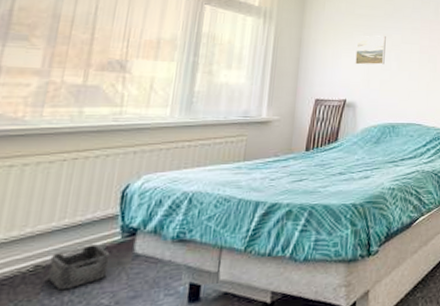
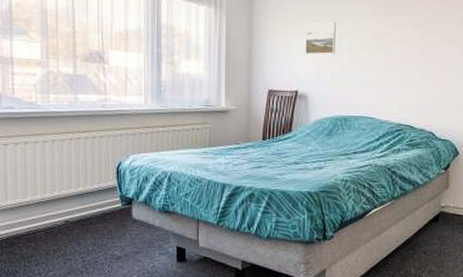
storage bin: present [47,244,110,291] -> none [74,209,115,241]

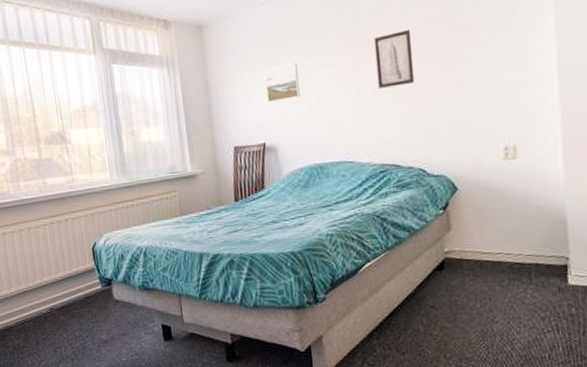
wall art: none [404,9,439,58] -> present [374,29,415,88]

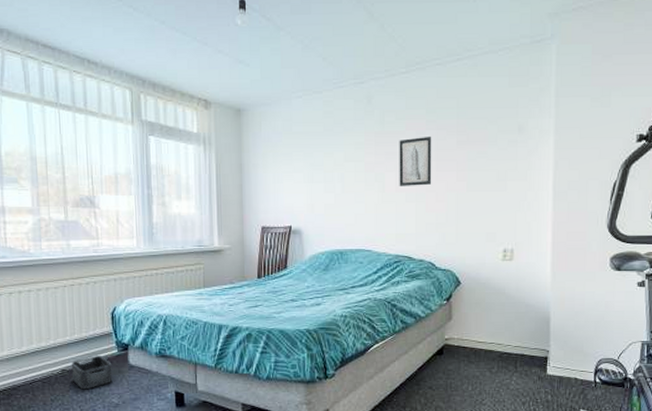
storage bin: none [58,292,100,328] -> present [71,356,113,390]
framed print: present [264,63,300,103] -> none [297,155,328,189]

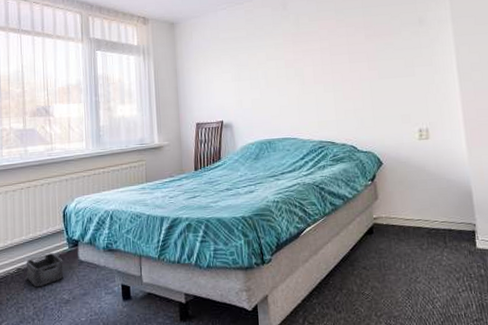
wall art: present [399,136,432,186] -> none [313,33,347,79]

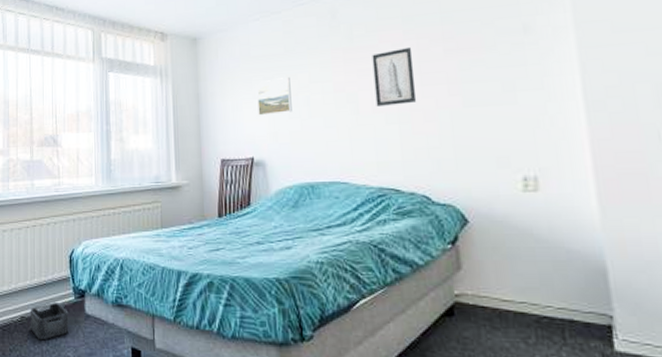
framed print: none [224,56,253,87] -> present [256,77,292,116]
wall art: none [313,33,347,79] -> present [372,46,417,106]

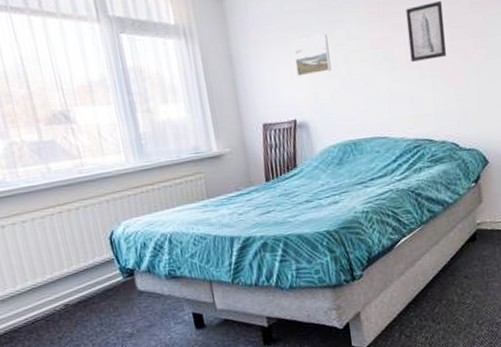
storage bin: present [30,302,69,340] -> none [73,285,123,323]

